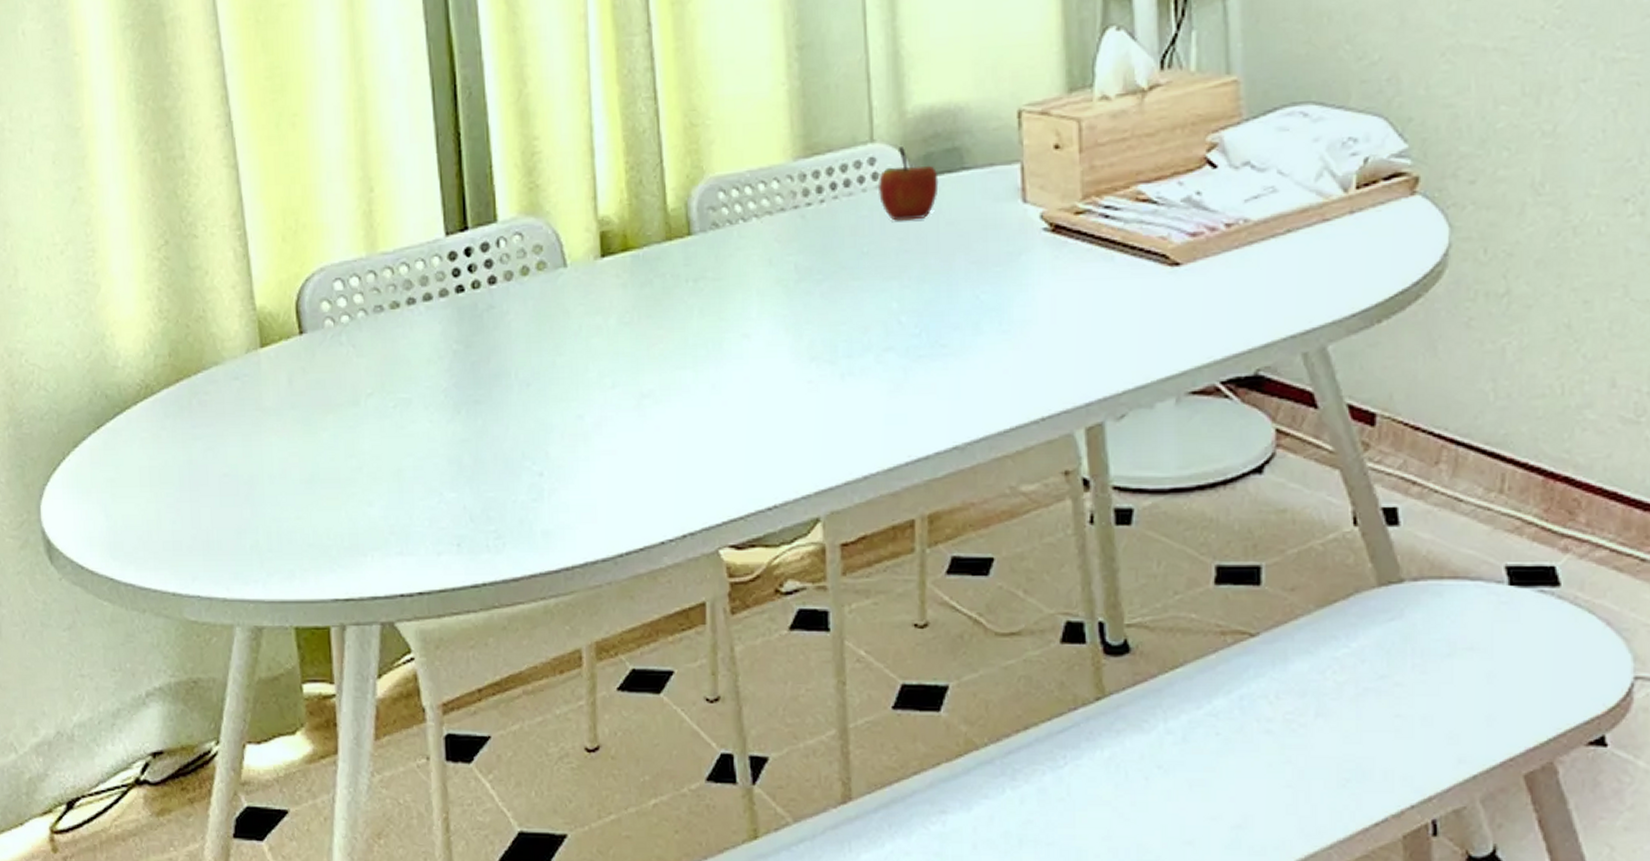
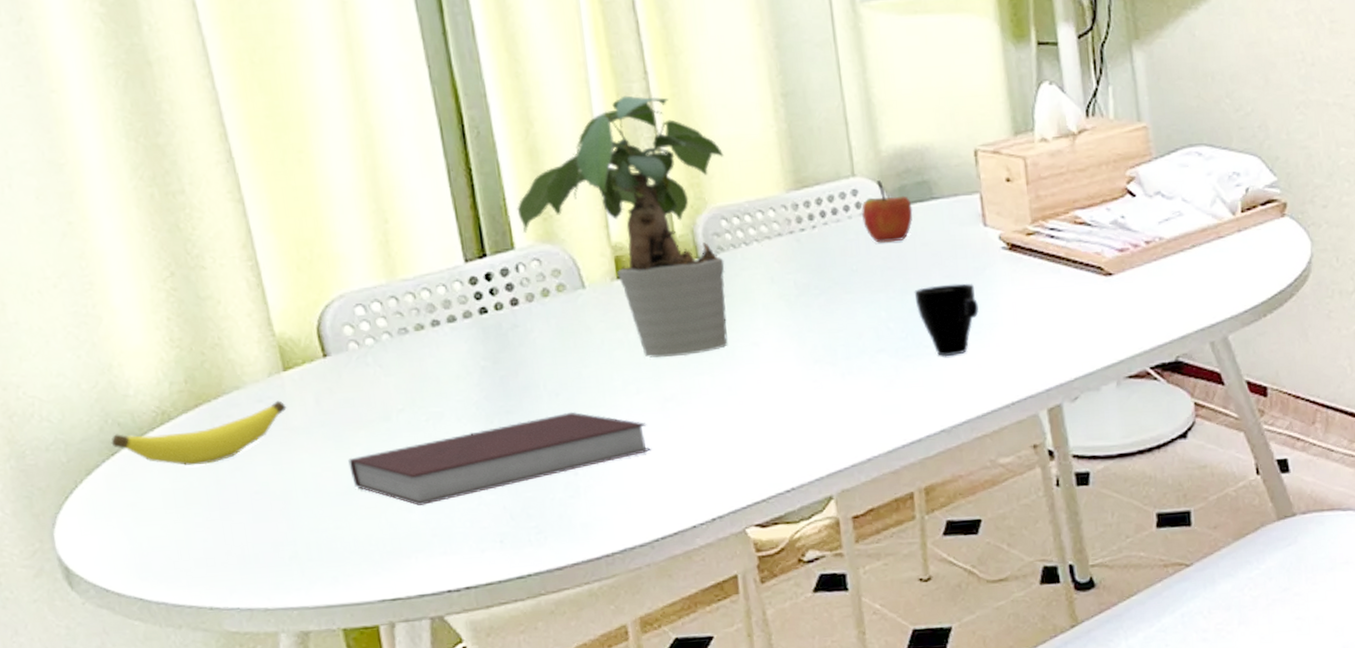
banana: none [98,378,261,444] -> present [111,400,287,466]
notebook: none [314,404,622,501] -> present [348,411,651,506]
potted plant: none [503,50,728,348] -> present [517,95,728,358]
cup: none [933,271,1009,359] -> present [914,283,979,357]

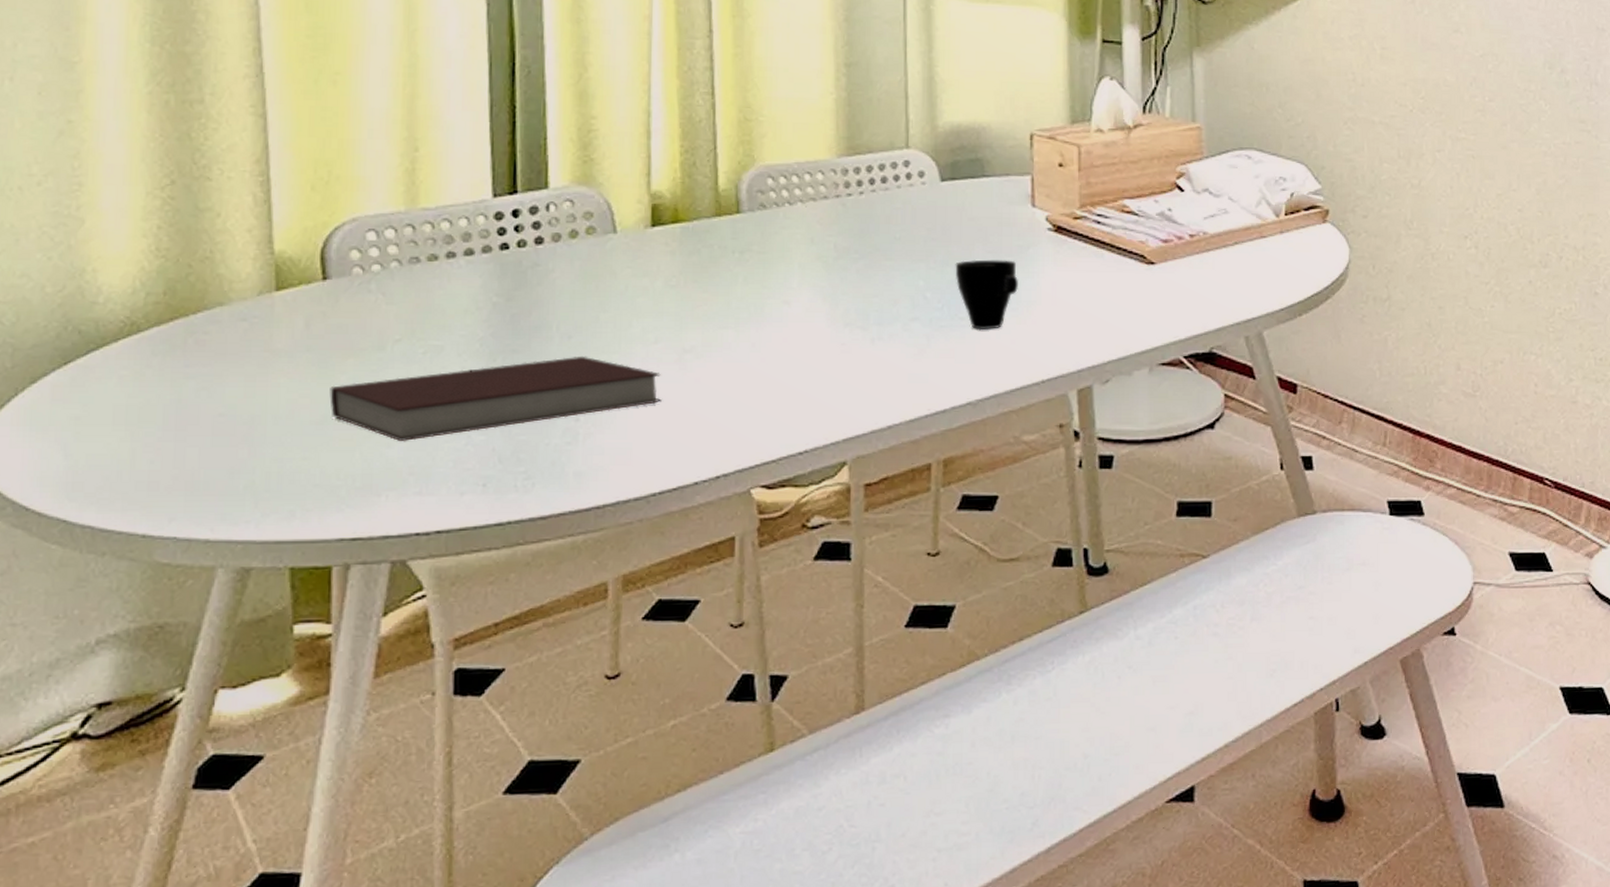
banana: present [111,400,287,466] -> none [66,320,272,382]
potted plant: present [517,95,728,358] -> none [557,50,780,309]
apple: present [861,180,913,243] -> none [910,154,963,214]

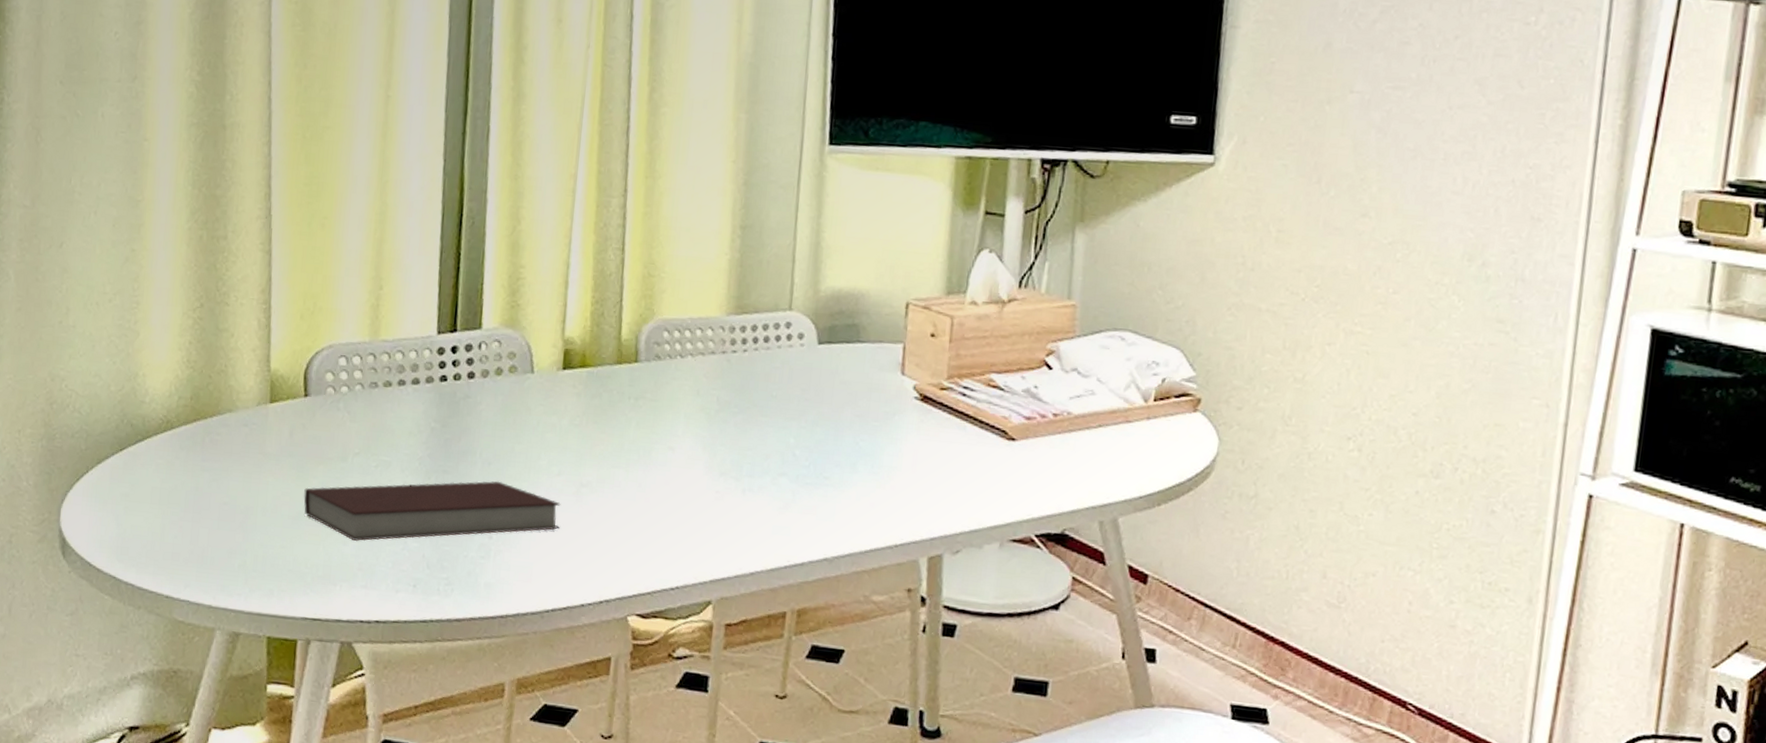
cup: present [955,259,1018,331] -> none [824,422,882,491]

